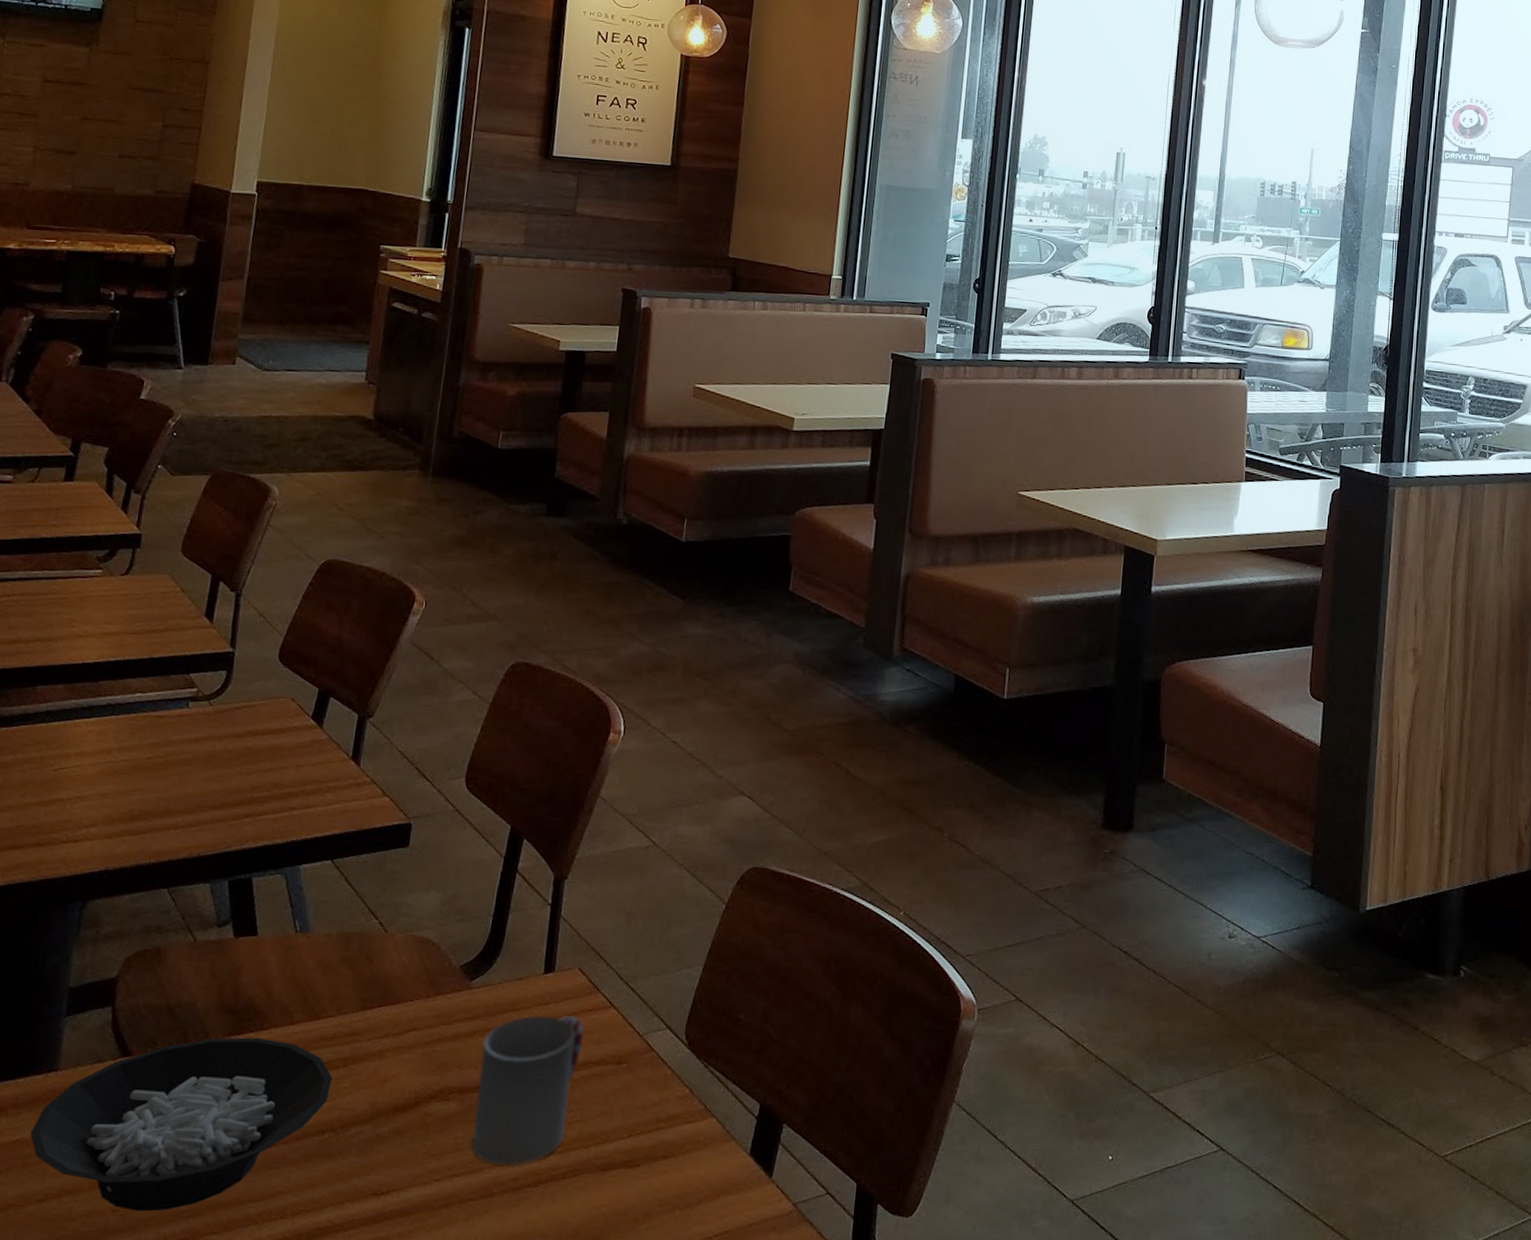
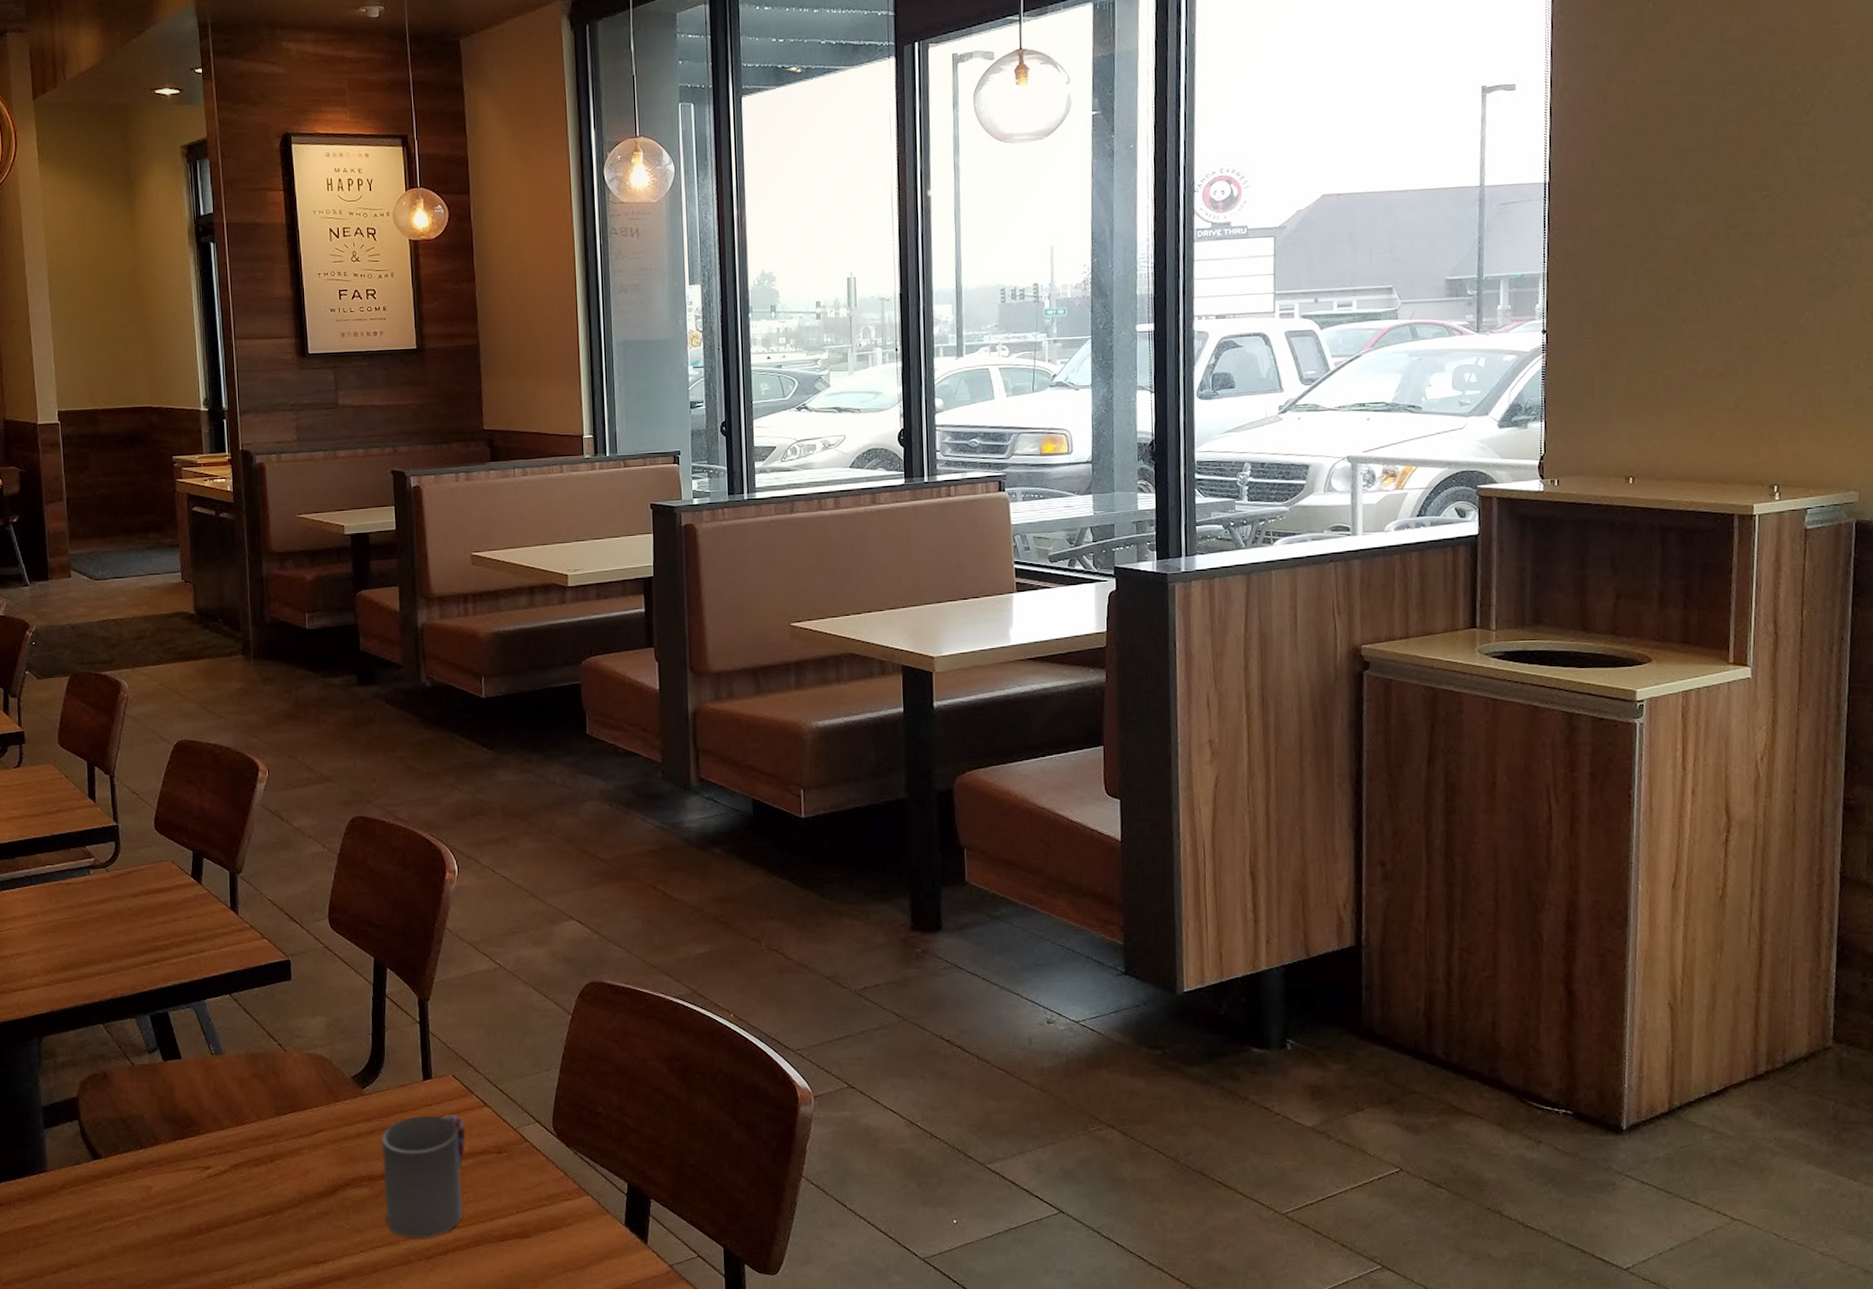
cereal bowl: present [30,1037,333,1212] -> none [36,1141,264,1279]

